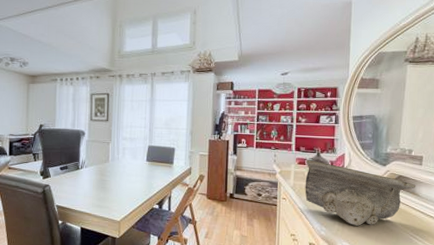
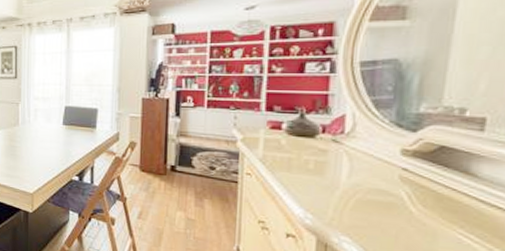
decorative bowl: present [305,159,416,226] -> none [280,122,472,216]

